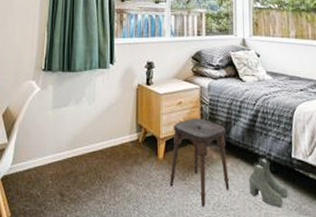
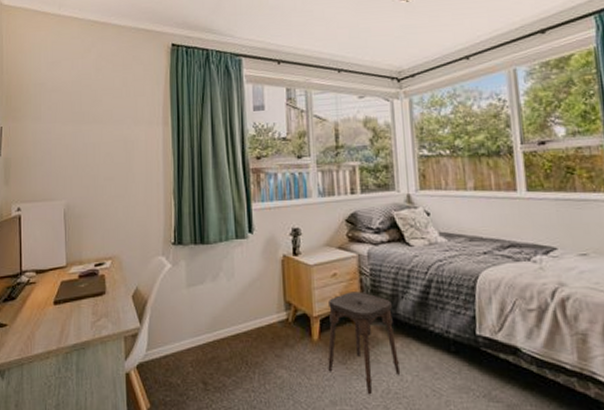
boots: present [249,157,289,207] -> none [423,336,475,393]

